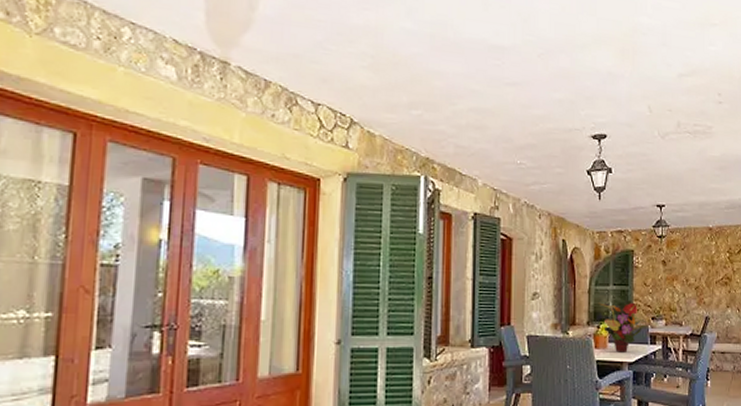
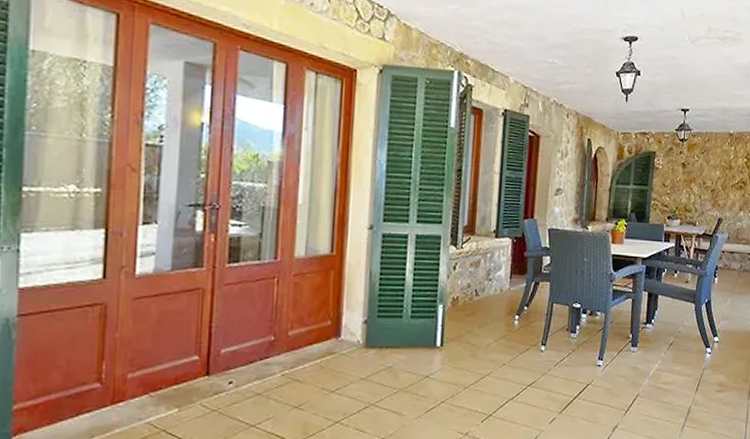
bouquet: present [598,299,649,353] -> none [618,198,664,249]

